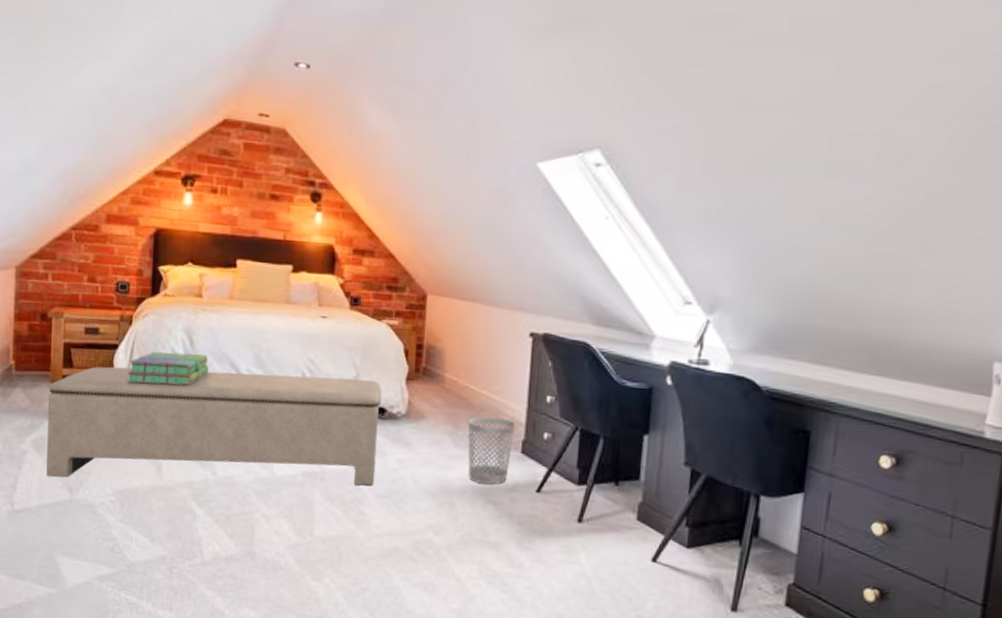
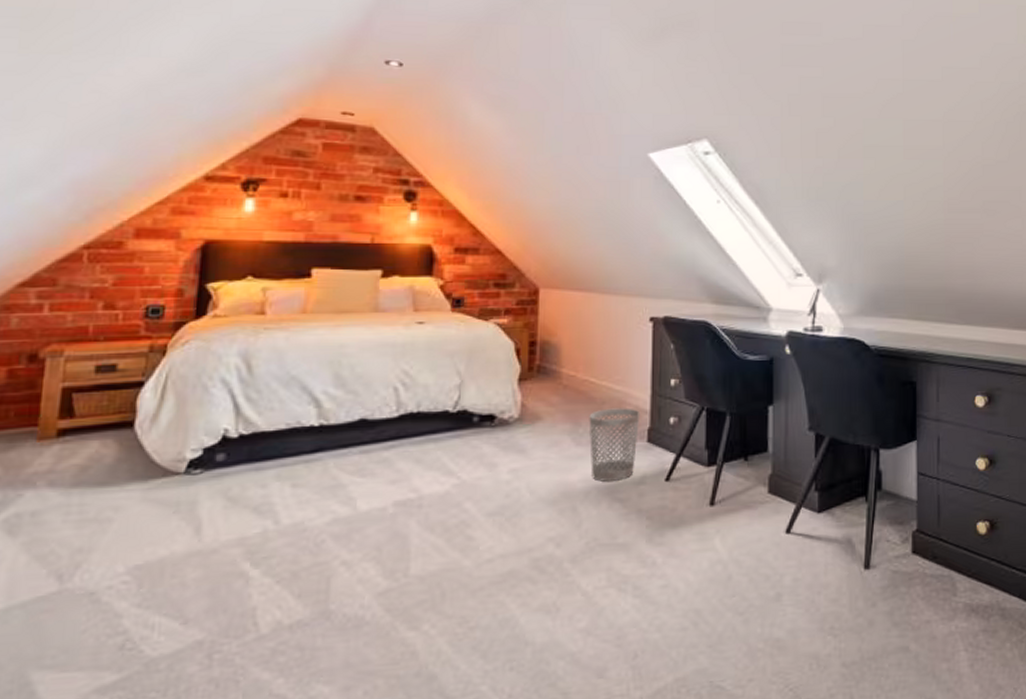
bench: present [46,366,382,486] -> none [21,385,491,566]
stack of books: present [127,352,209,386] -> none [155,380,273,426]

